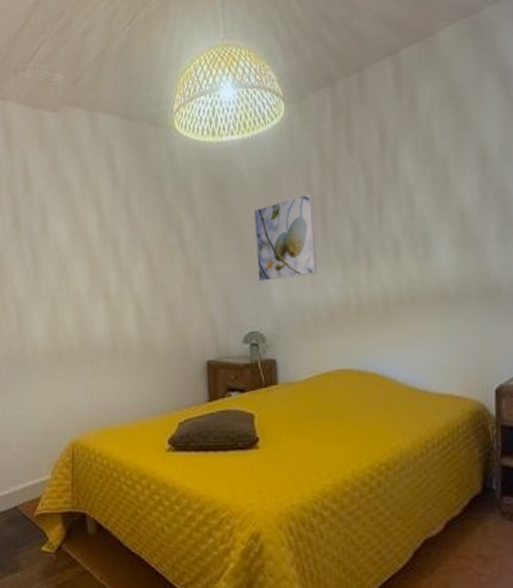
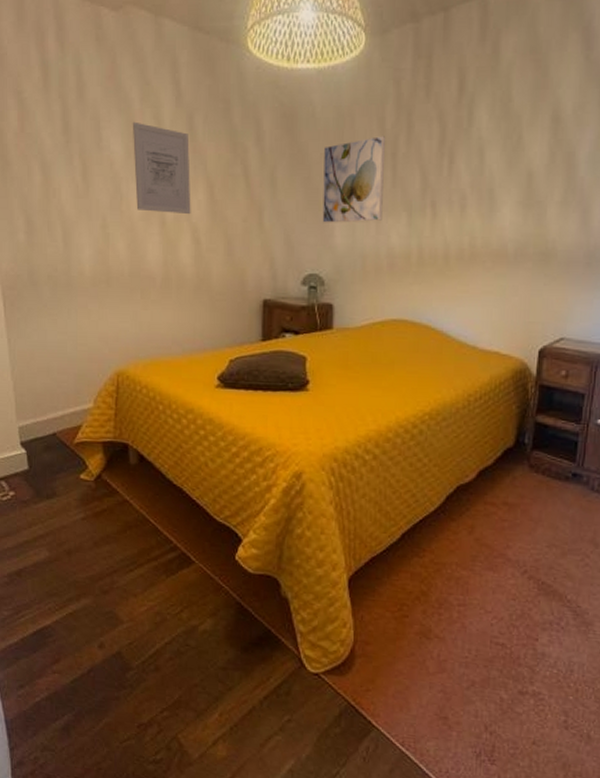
wall art: none [74,206,133,287] -> present [132,121,191,215]

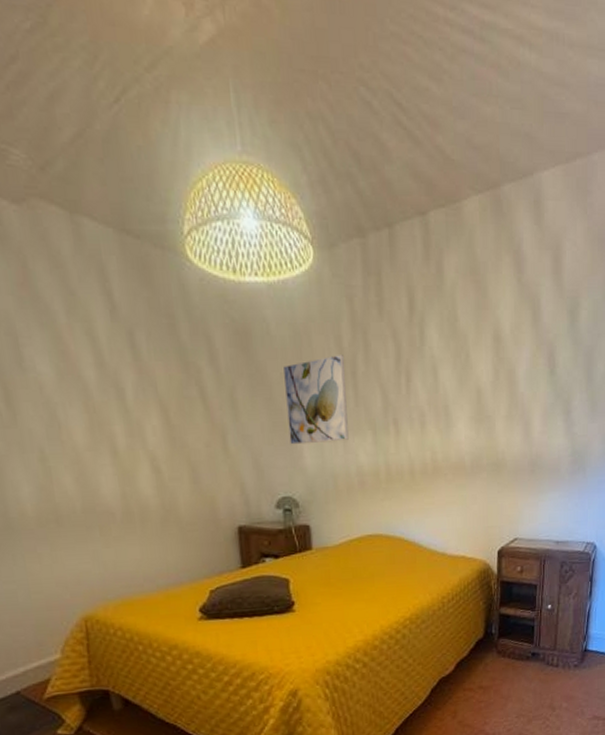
wall art: present [132,121,191,215] -> none [59,338,146,442]

